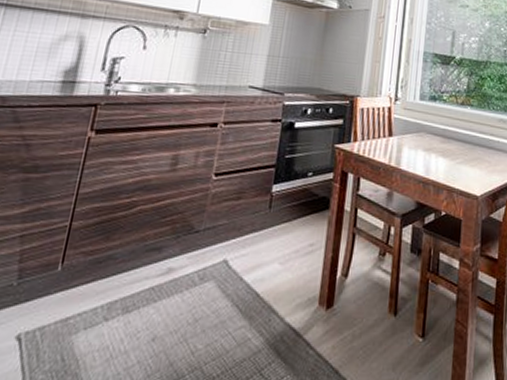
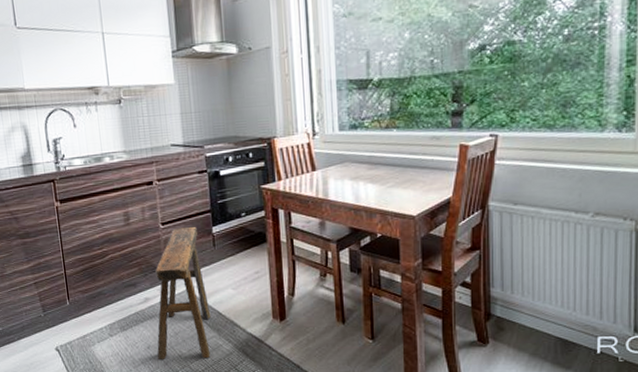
stool: none [160,181,255,358] -> present [155,226,211,359]

